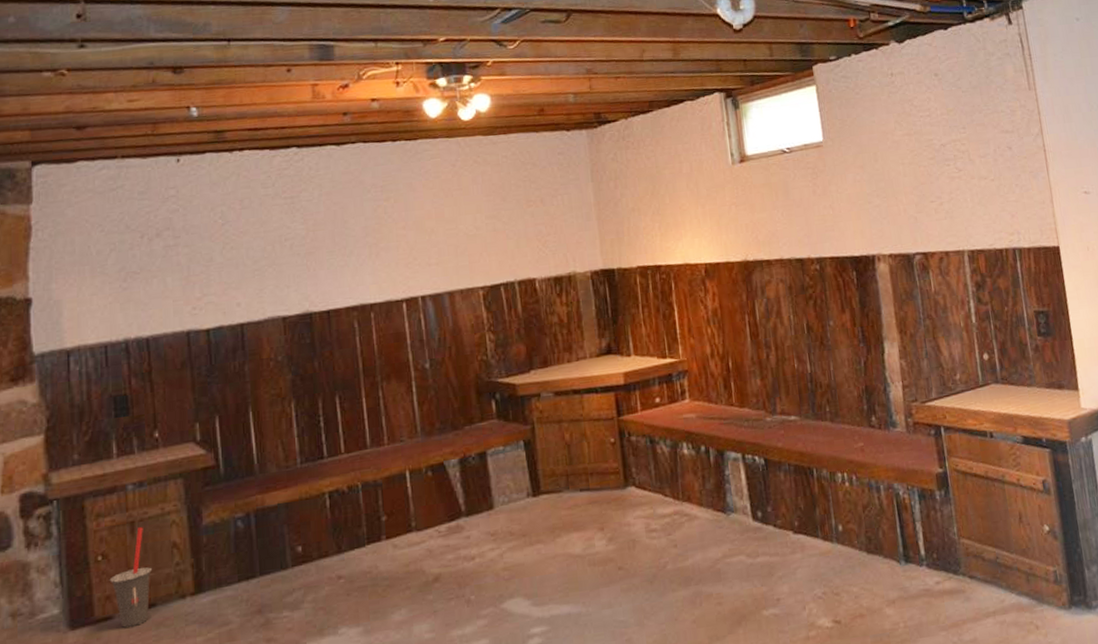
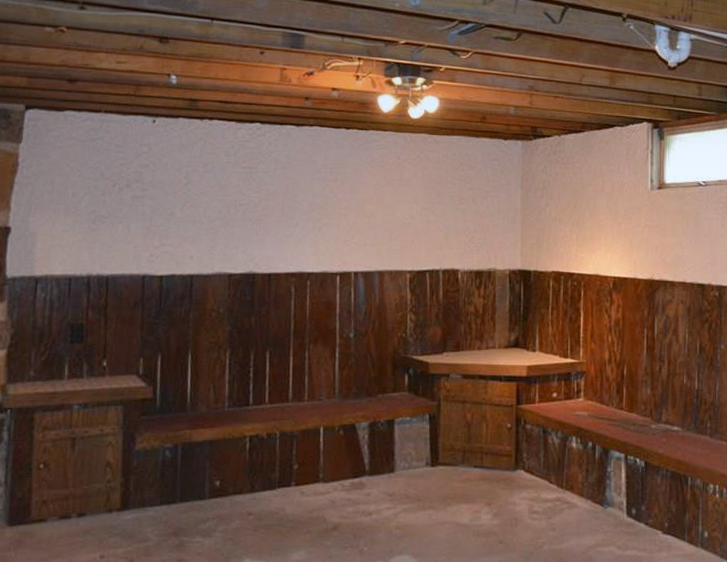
beverage cup: present [109,527,153,628] -> none [47,444,87,531]

